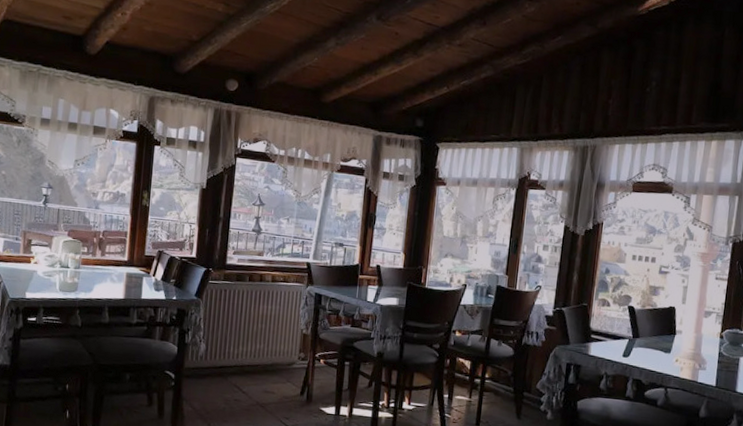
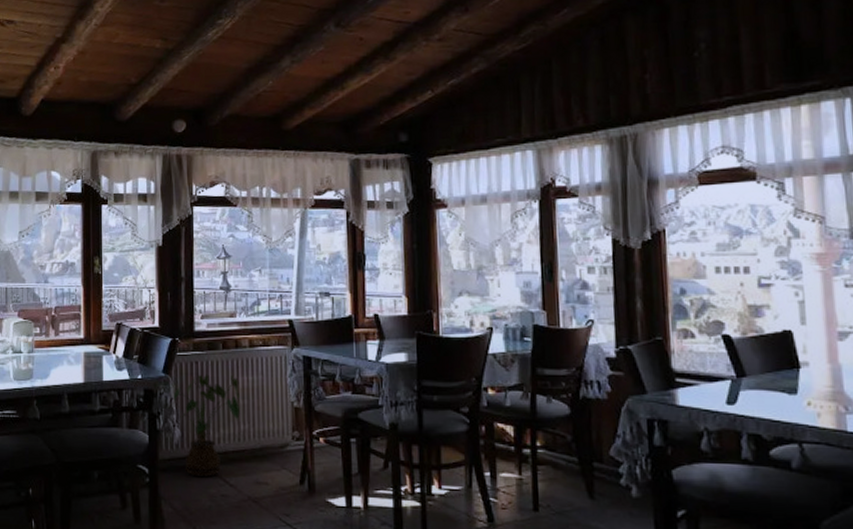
house plant: none [201,300,260,385] -> present [172,374,240,478]

